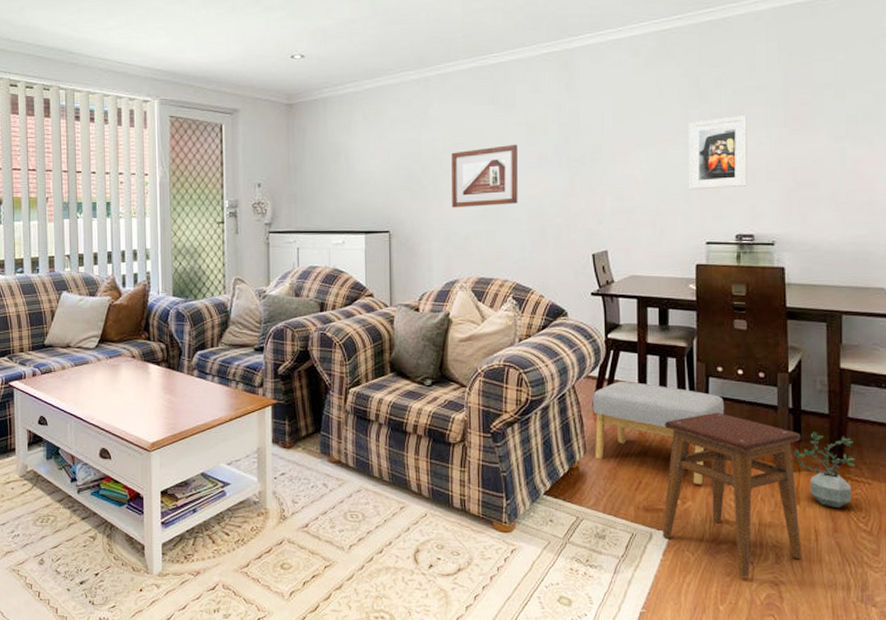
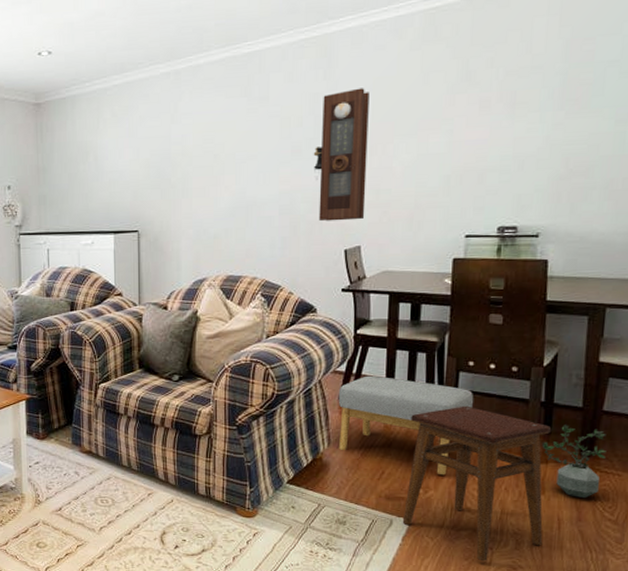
picture frame: present [451,144,518,208] -> none [202,137,270,206]
pendulum clock: none [559,100,610,226] -> present [313,88,369,222]
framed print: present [688,115,747,190] -> none [449,99,519,182]

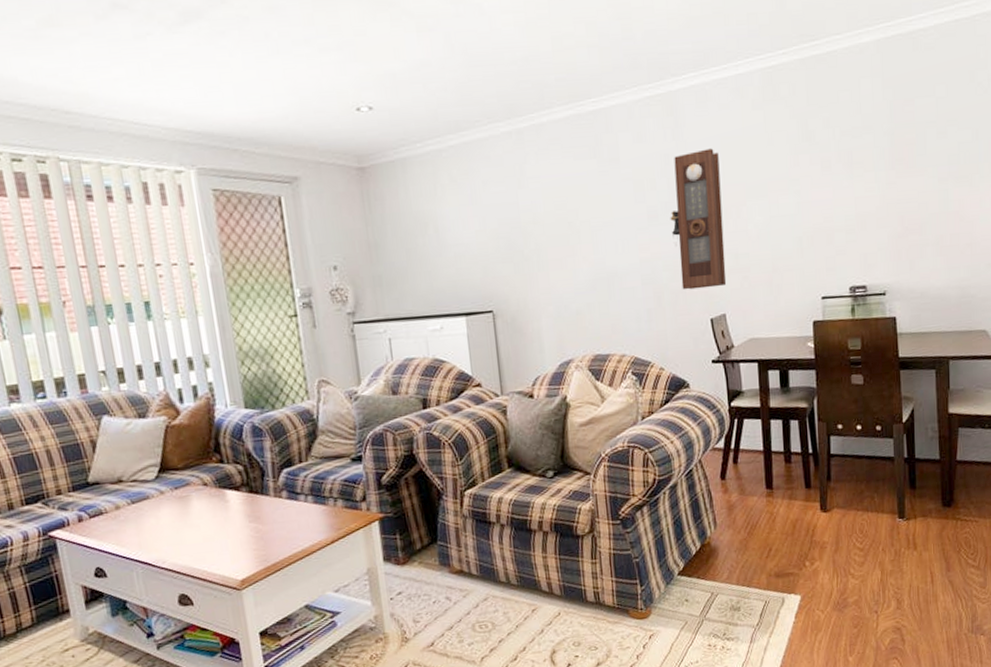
footstool: present [338,375,474,476] -> none [719,449,846,545]
stool: present [402,405,552,561] -> none [791,470,920,627]
potted plant: present [542,425,606,499] -> none [909,478,964,549]

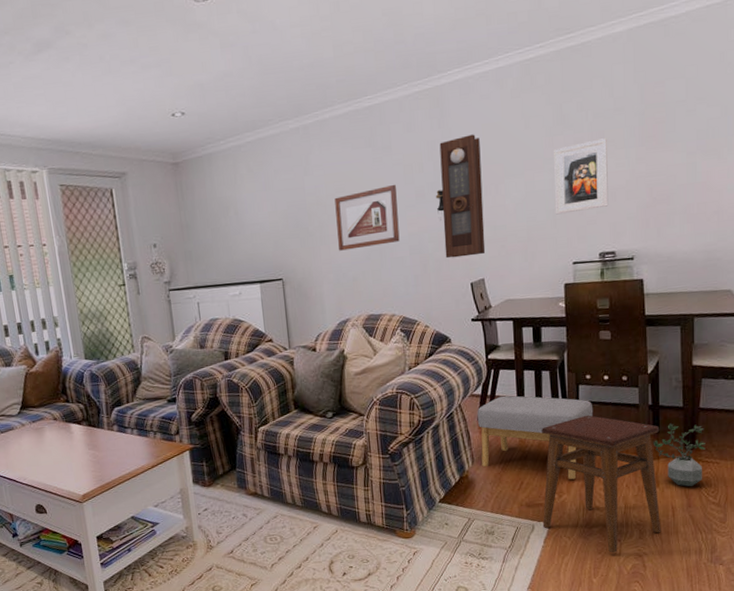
picture frame: none [554,202,630,279] -> present [335,184,400,251]
footstool: none [719,449,846,545] -> present [477,395,594,480]
stool: none [791,470,920,627] -> present [542,415,661,553]
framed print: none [799,159,858,243] -> present [554,138,609,215]
potted plant: none [909,478,964,549] -> present [653,423,705,487]

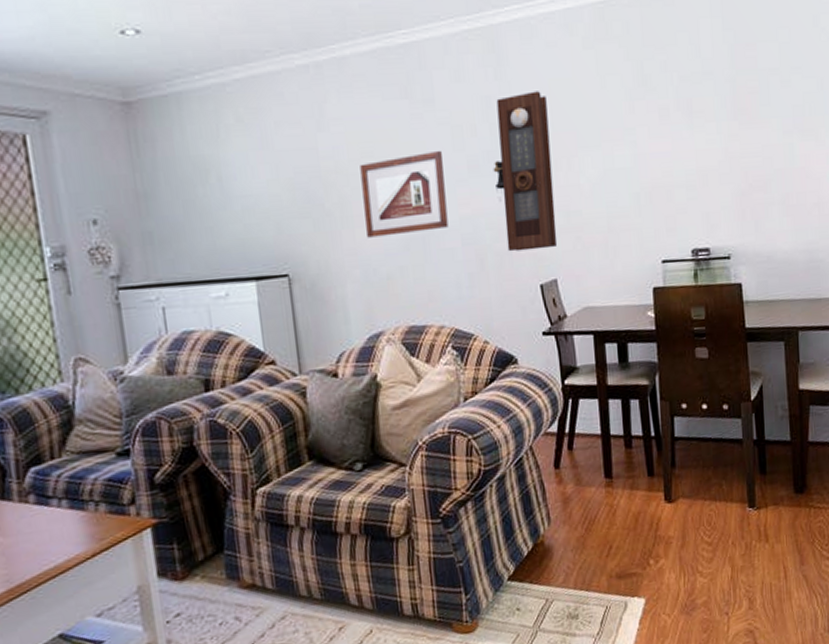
footstool: present [477,395,594,480] -> none [552,432,692,540]
stool: present [542,415,661,553] -> none [632,454,773,631]
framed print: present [554,138,609,215] -> none [635,107,700,200]
potted plant: present [653,423,705,487] -> none [760,462,817,540]

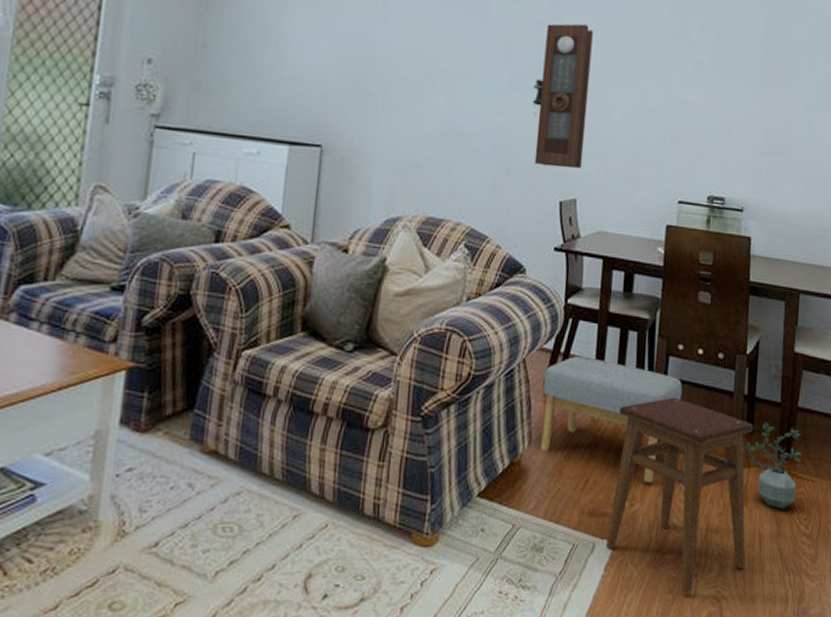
picture frame: present [360,150,449,238] -> none [404,57,488,131]
footstool: none [552,432,692,540] -> present [541,356,683,484]
stool: none [632,454,773,631] -> present [605,397,754,593]
potted plant: none [760,462,817,540] -> present [745,422,801,510]

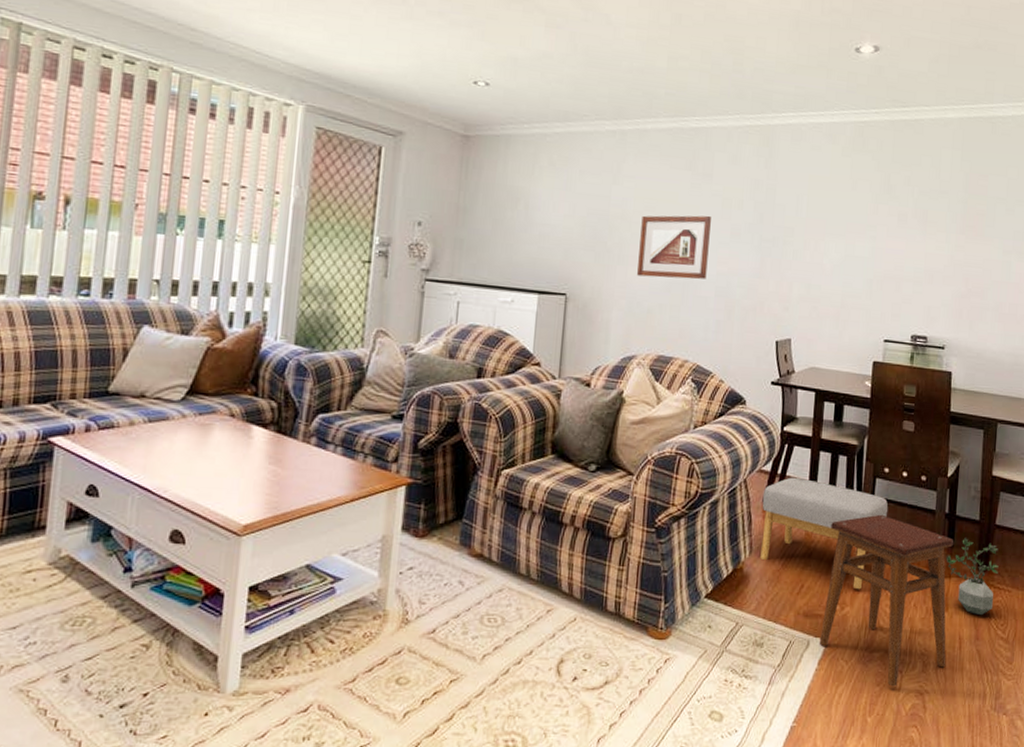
picture frame: none [404,57,488,131] -> present [637,215,711,280]
pendulum clock: present [533,23,593,169] -> none [751,182,805,312]

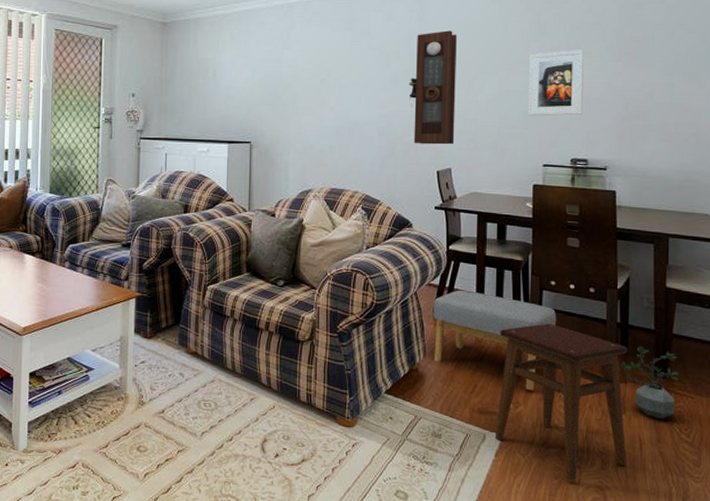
picture frame: present [637,215,711,280] -> none [309,67,371,123]
pendulum clock: none [751,182,805,312] -> present [409,30,457,145]
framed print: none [872,217,930,288] -> present [527,50,584,116]

